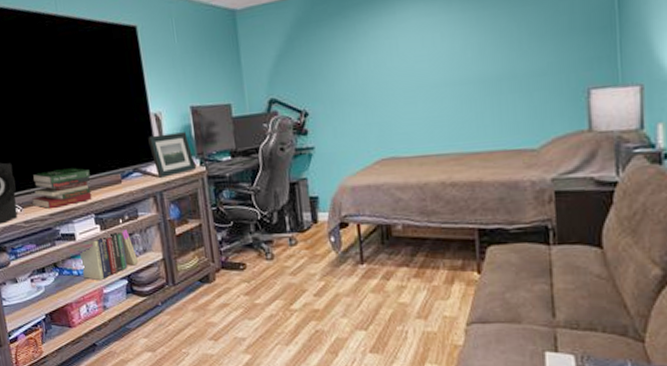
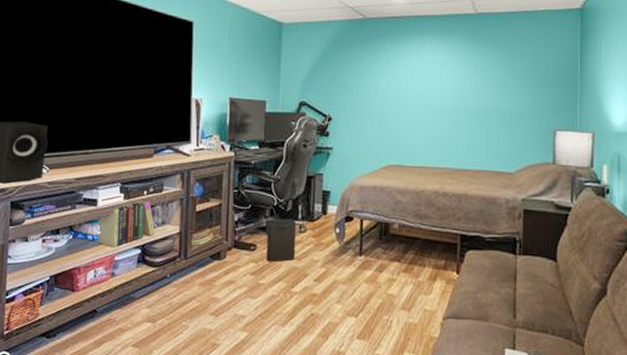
books: present [32,168,92,210] -> none [60,137,124,174]
picture frame: present [147,132,196,179] -> none [184,118,225,158]
pedal bin: none [253,232,290,281] -> present [266,218,297,262]

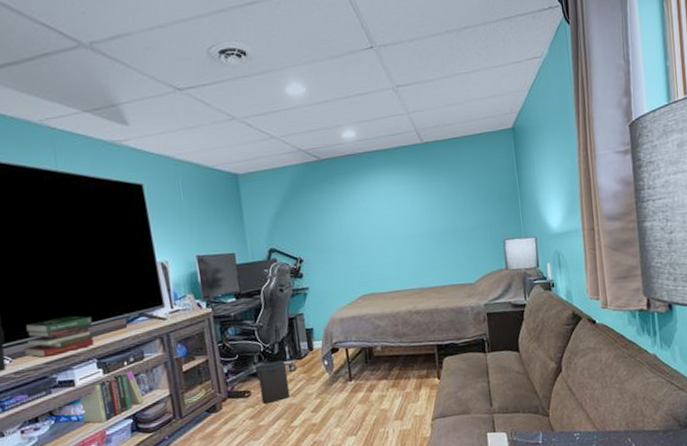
books: none [60,137,124,174] -> present [24,315,95,358]

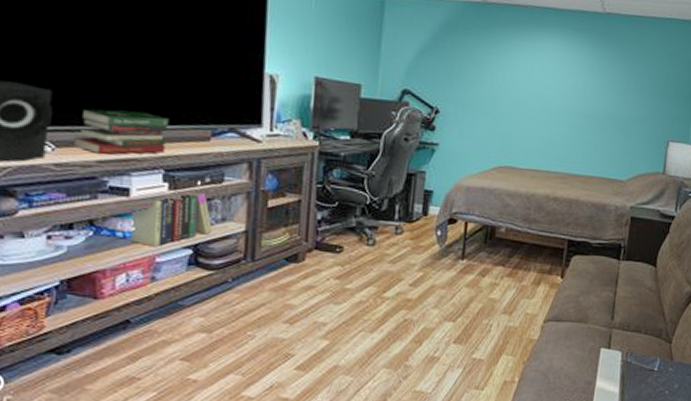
pedal bin: present [257,360,290,404] -> none [354,218,393,266]

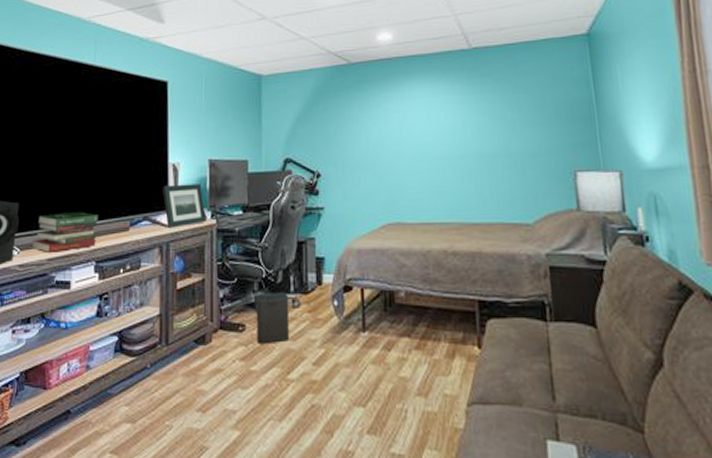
books: present [130,191,213,248] -> none [71,279,134,336]
picture frame: none [254,96,308,145] -> present [162,184,206,229]
pedal bin: none [354,218,393,266] -> present [256,292,290,345]

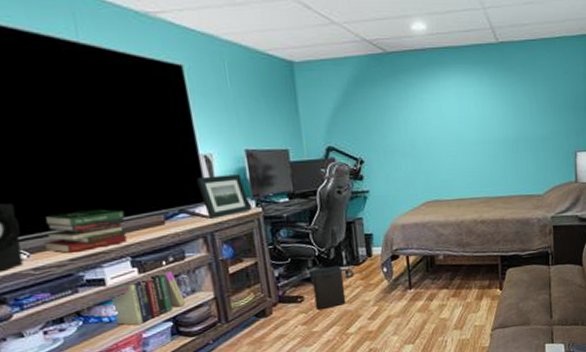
books: none [71,279,134,336] -> present [112,270,186,326]

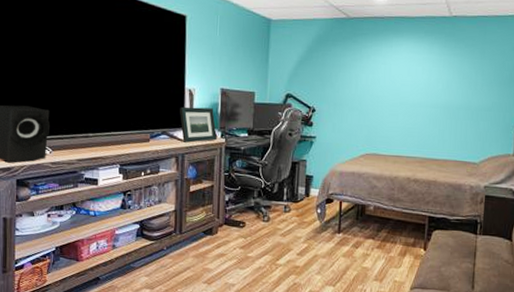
books: present [44,209,128,254] -> none [62,122,122,155]
books: present [112,270,186,326] -> none [99,180,153,223]
pedal bin: present [311,266,346,310] -> none [254,199,282,238]

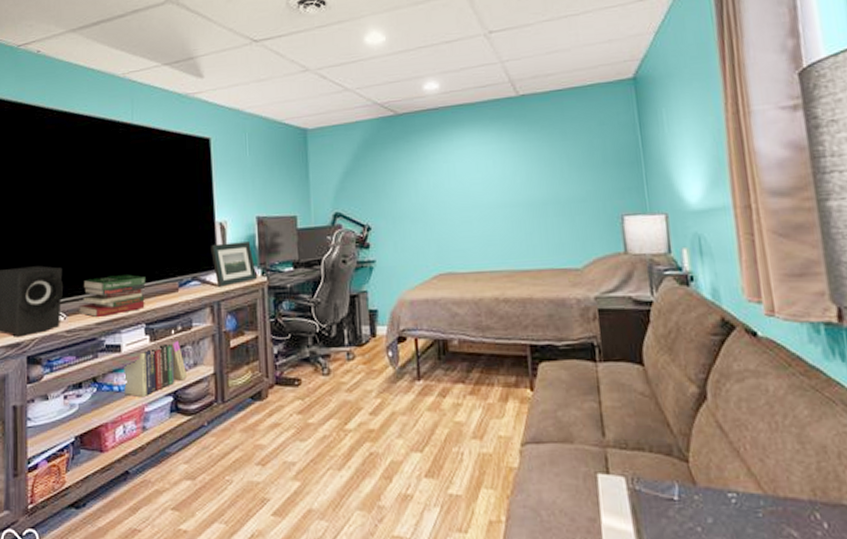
books: none [62,122,122,155] -> present [78,274,146,318]
books: none [99,180,153,223] -> present [124,340,188,398]

